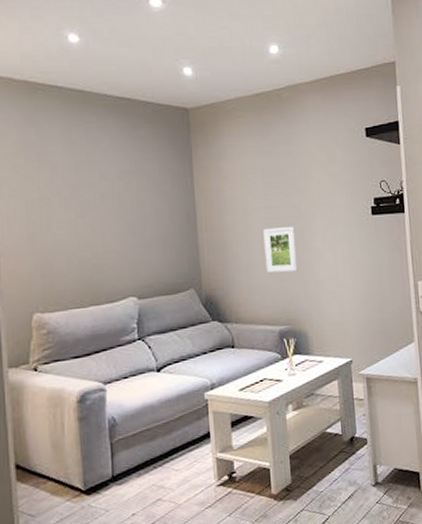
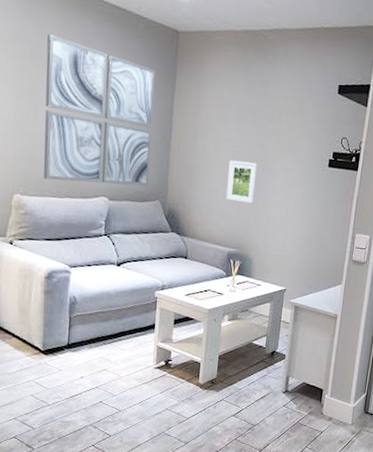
wall art: none [53,139,179,291] -> present [43,34,156,186]

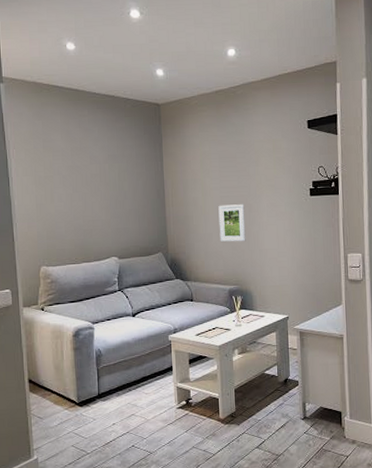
wall art: present [43,34,156,186] -> none [55,129,151,250]

